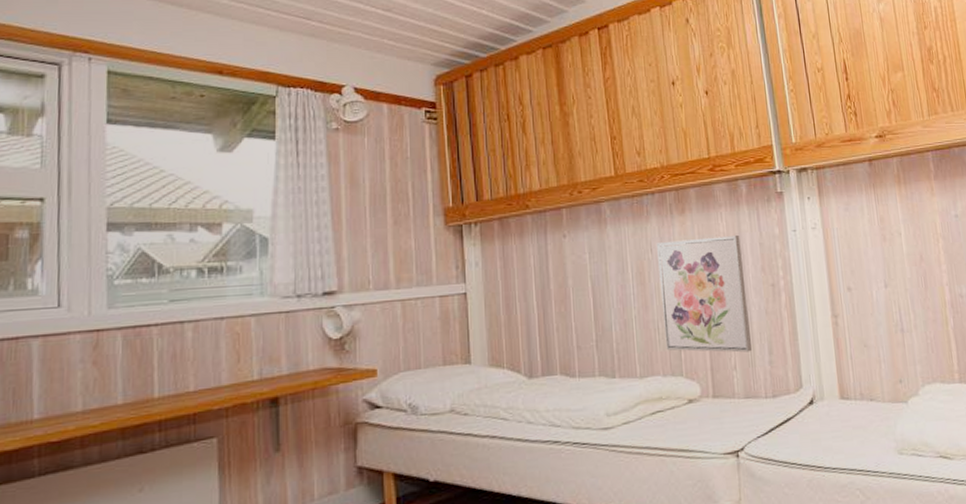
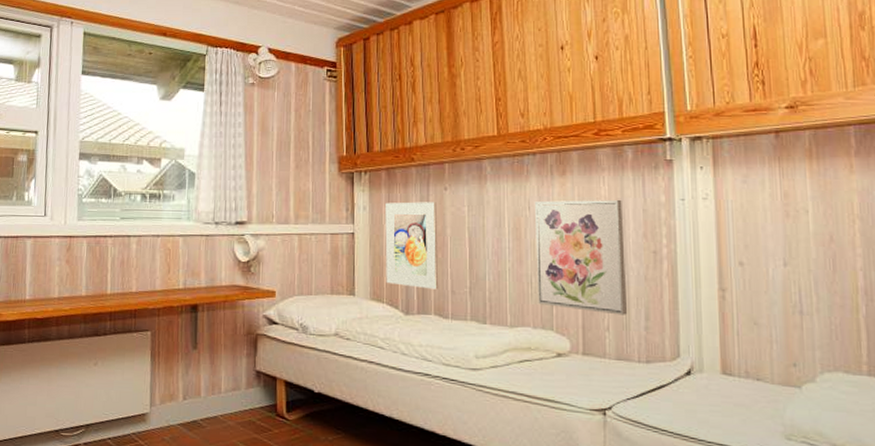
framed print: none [500,251,563,348] -> present [385,202,439,290]

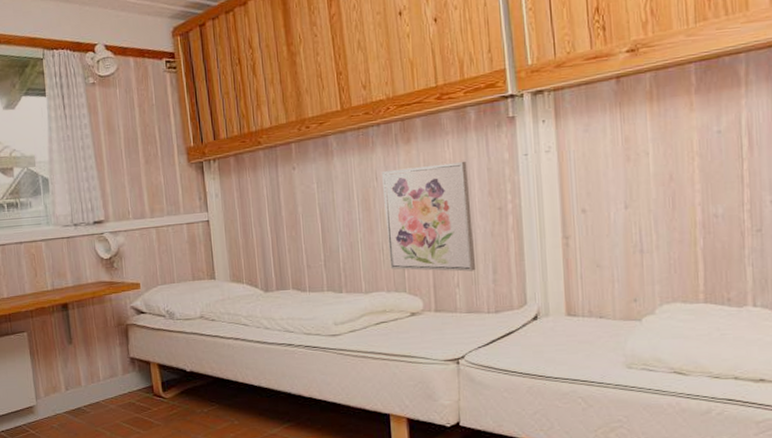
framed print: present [385,202,439,290] -> none [237,182,295,266]

